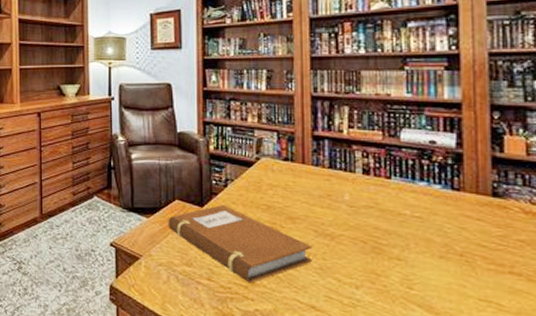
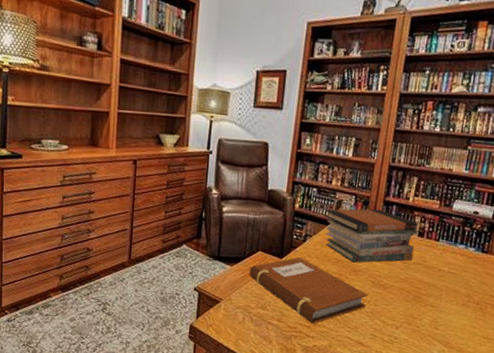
book stack: none [245,145,361,209] -> present [325,209,418,263]

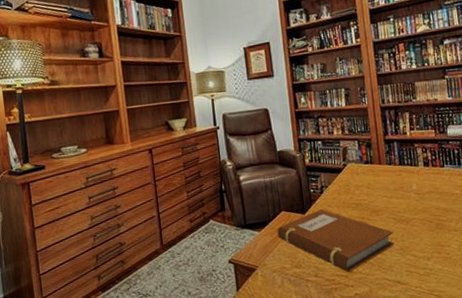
book stack: present [325,209,418,263] -> none [334,148,425,204]

